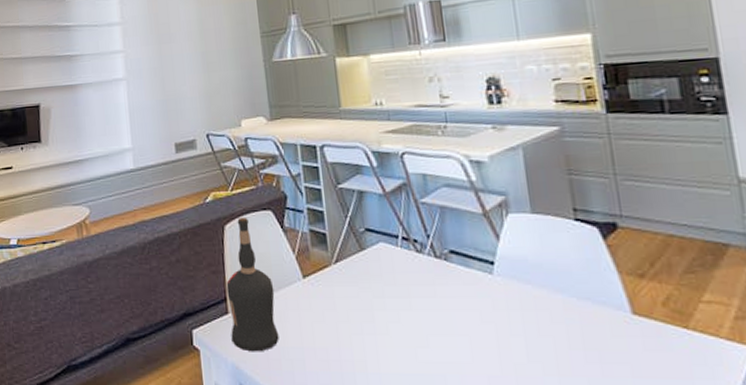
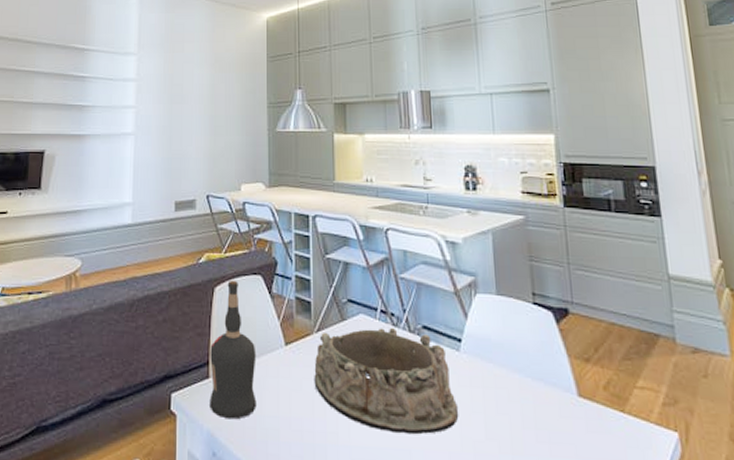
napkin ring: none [335,253,496,360] -> present [314,327,459,435]

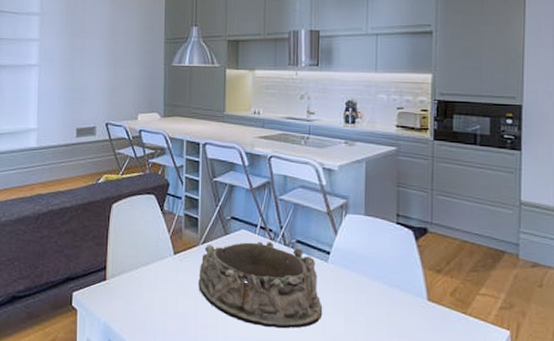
liquor bottle: present [209,281,257,420] -> none [106,199,148,314]

